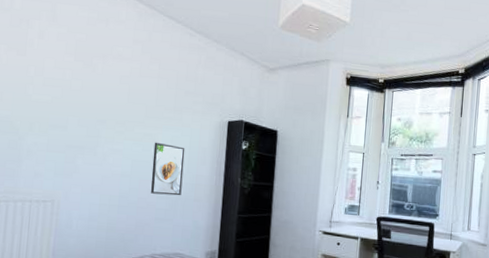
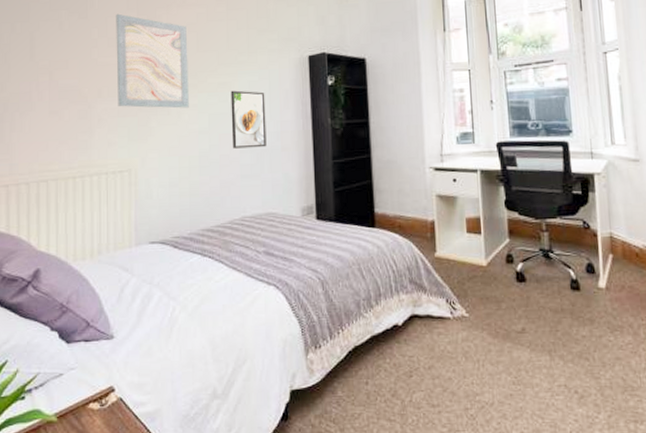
wall art: none [47,56,120,152] -> present [116,13,189,108]

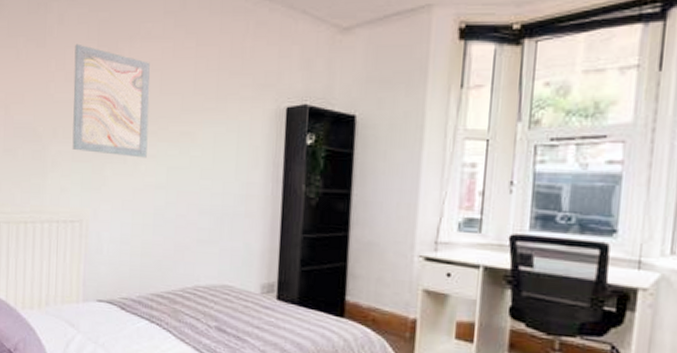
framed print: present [230,90,267,149] -> none [191,142,232,211]

